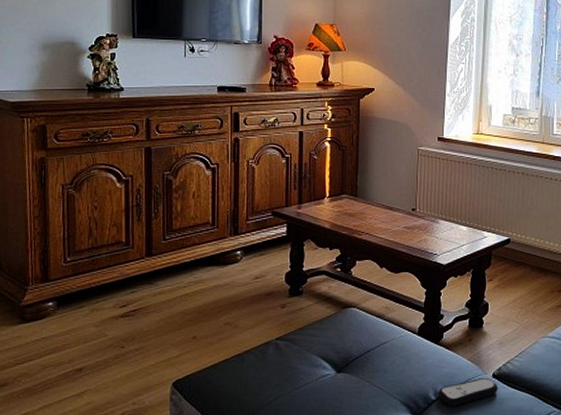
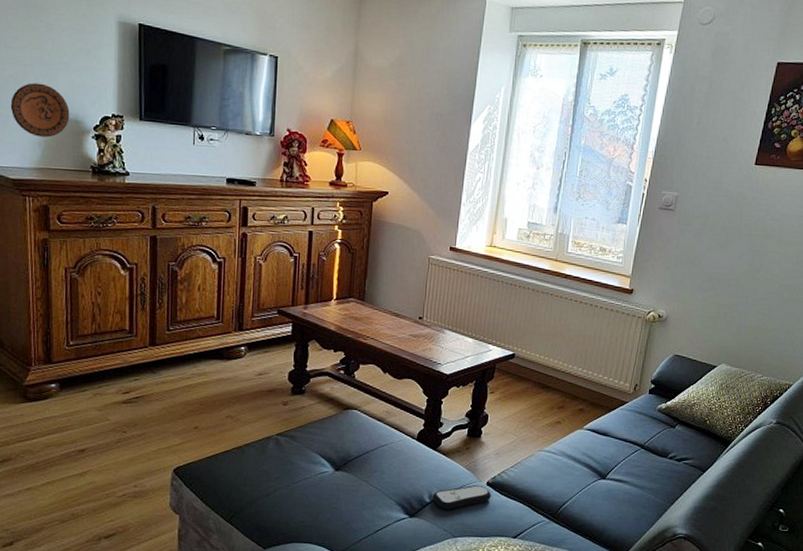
decorative plate: none [9,10,66,60] -> present [10,83,70,138]

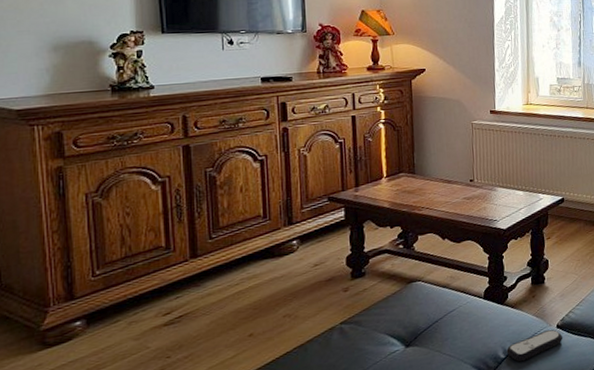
decorative plate: present [10,83,70,138] -> none [10,9,82,63]

